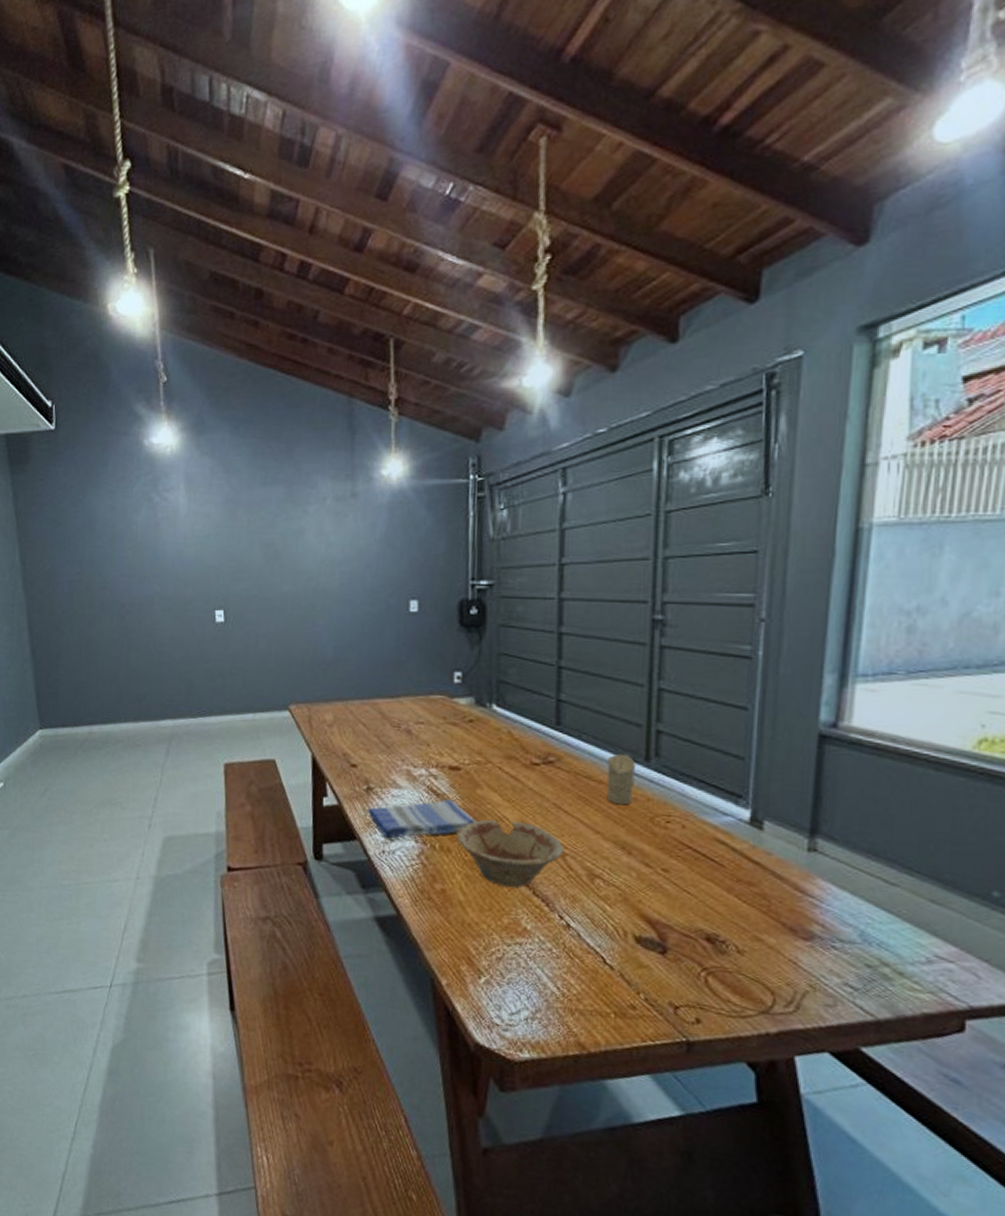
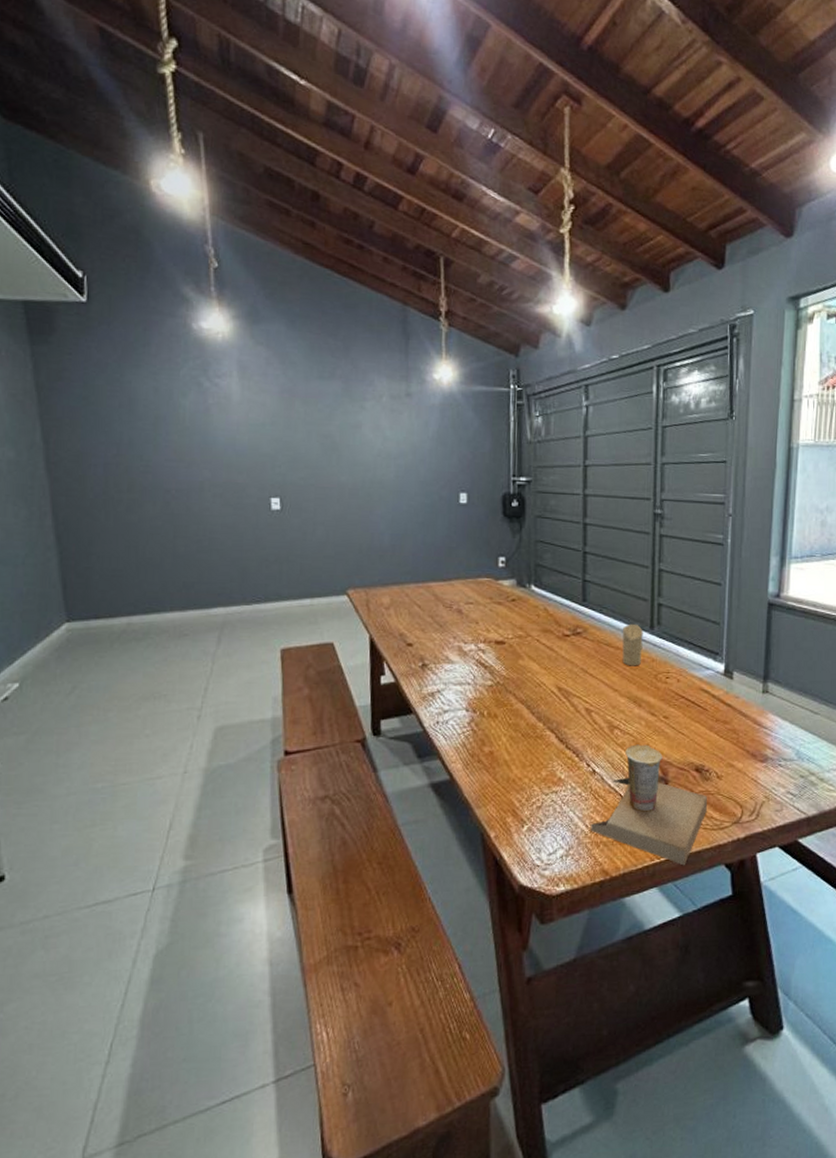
dish towel: present [367,799,477,839] -> none [422,671,519,710]
dish: present [456,819,564,888] -> none [502,686,590,744]
cup: none [563,899,724,1055] -> present [591,744,708,866]

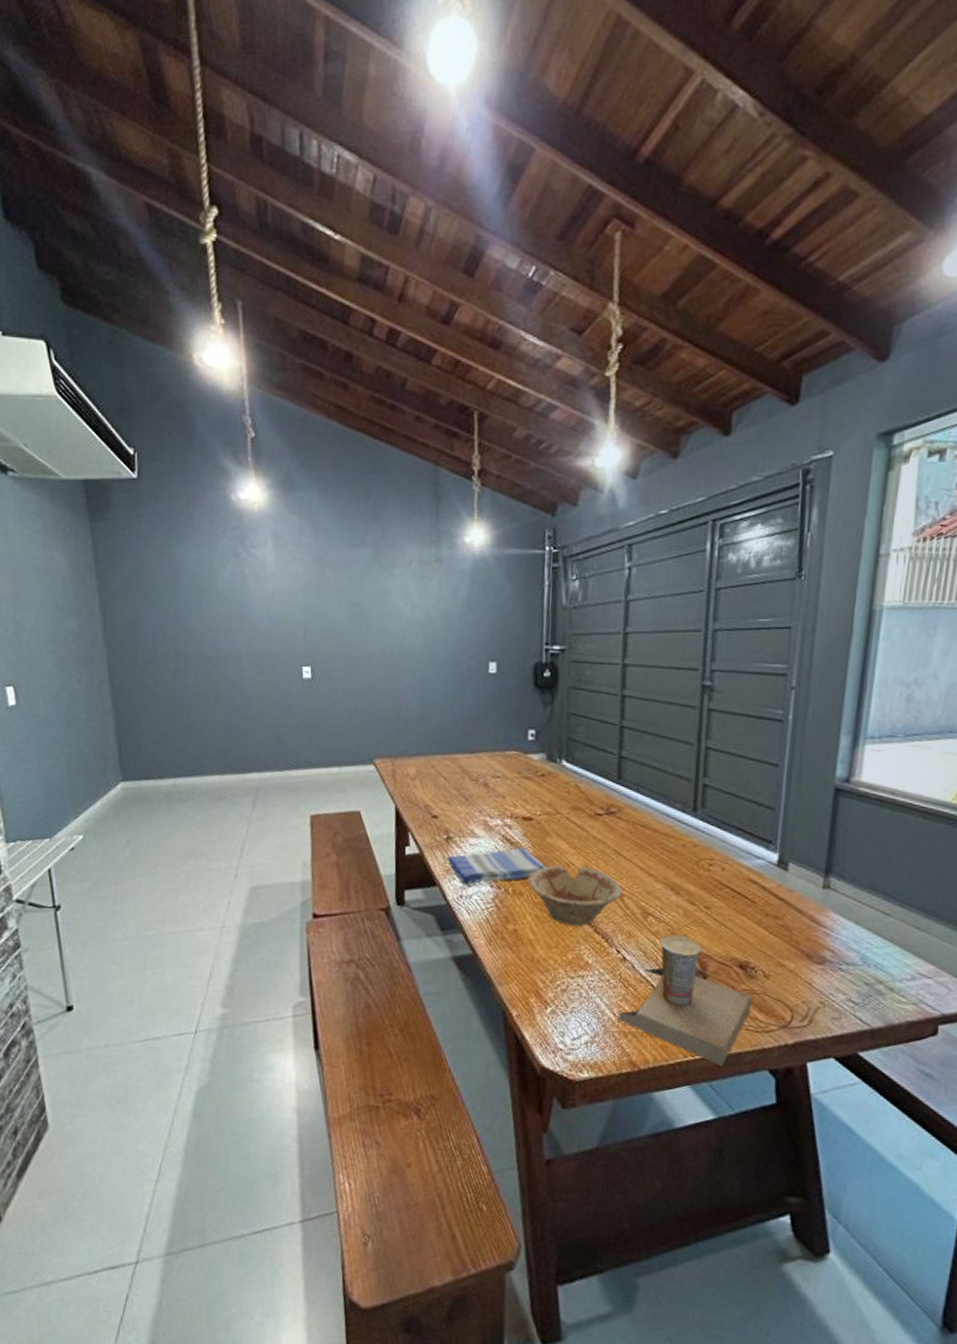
dish towel: none [422,671,519,710] -> present [446,847,547,885]
dish: none [502,686,590,744] -> present [527,865,622,927]
candle: present [622,623,643,666] -> none [660,805,685,851]

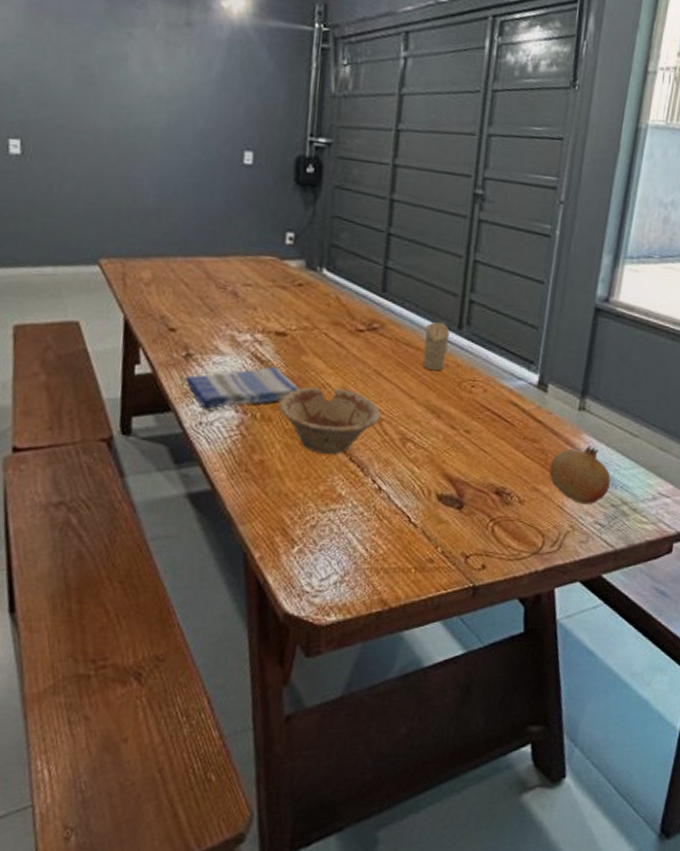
cup: present [619,934,752,1067] -> none [371,460,507,599]
candle: none [660,805,685,851] -> present [422,321,450,371]
fruit: none [794,924,862,982] -> present [549,446,611,504]

